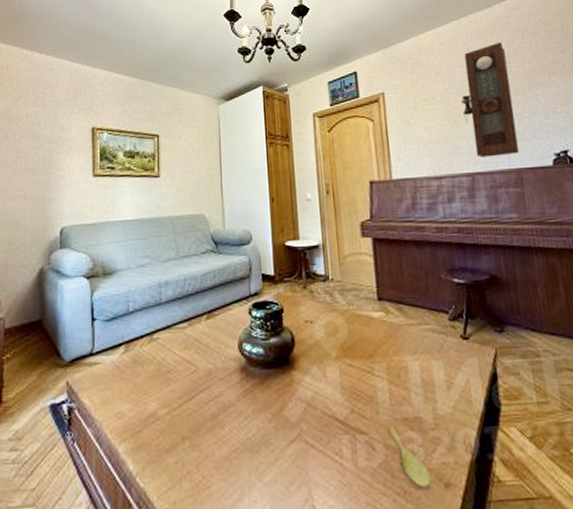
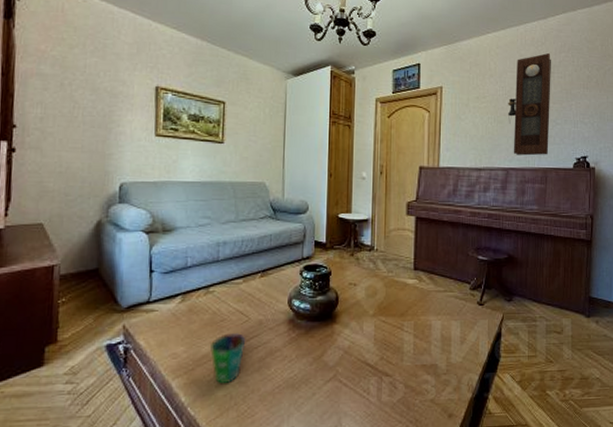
cup: none [158,386,196,449] -> present [210,333,246,384]
spoon: present [387,425,431,488] -> none [409,370,438,417]

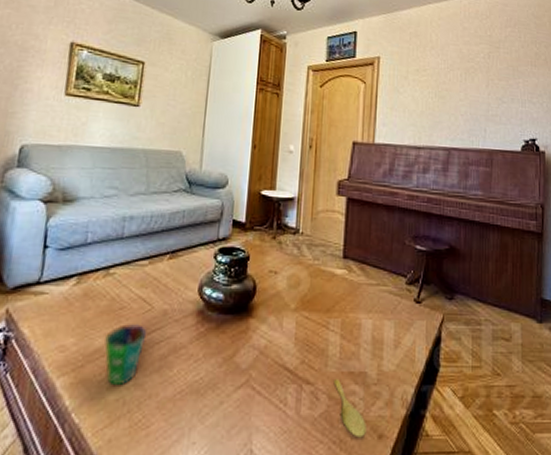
spoon: none [409,370,438,417] -> present [333,378,366,438]
pendulum clock: present [507,52,551,156] -> none [449,26,497,136]

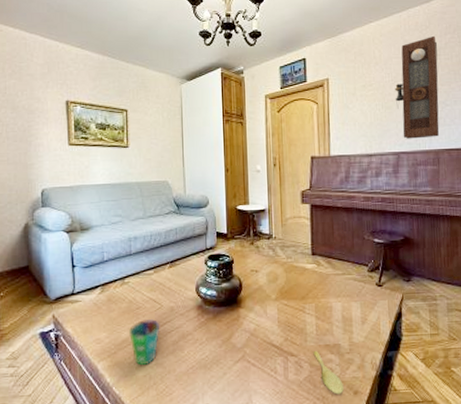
pendulum clock: none [449,26,497,136] -> present [394,35,440,139]

